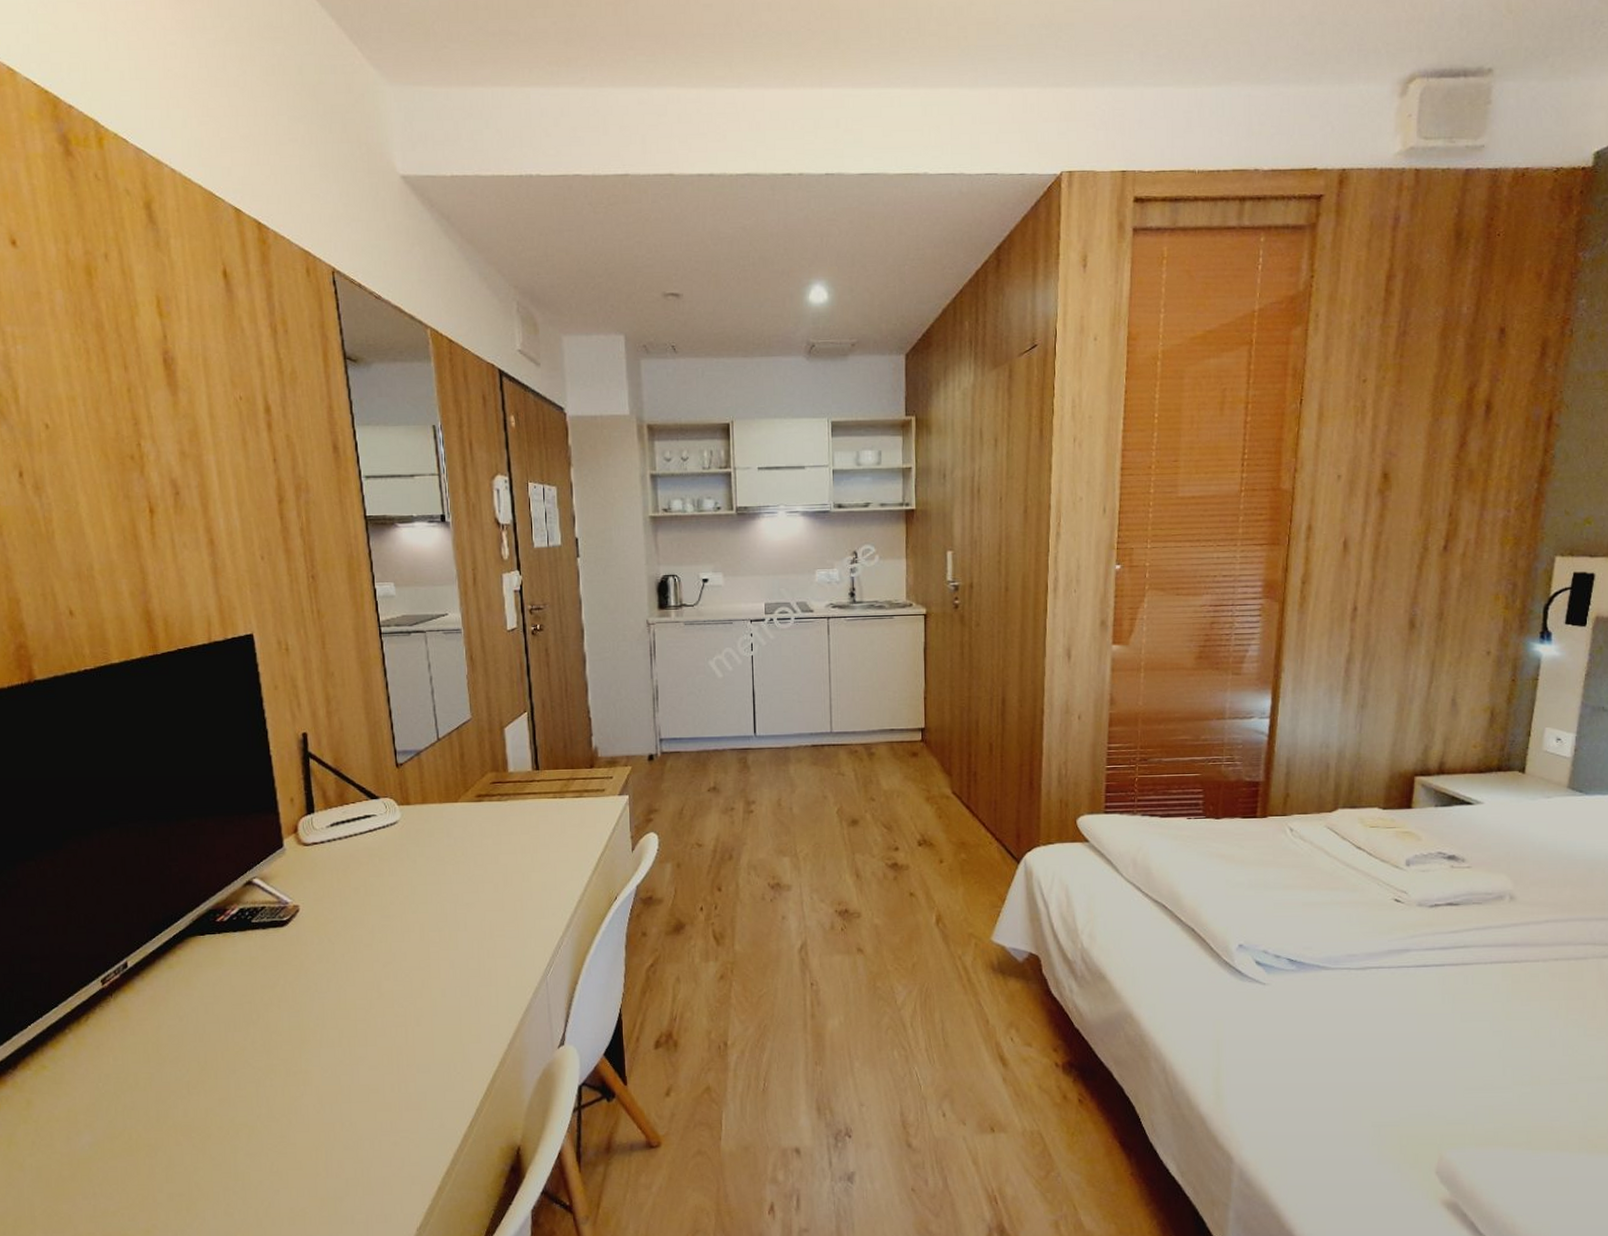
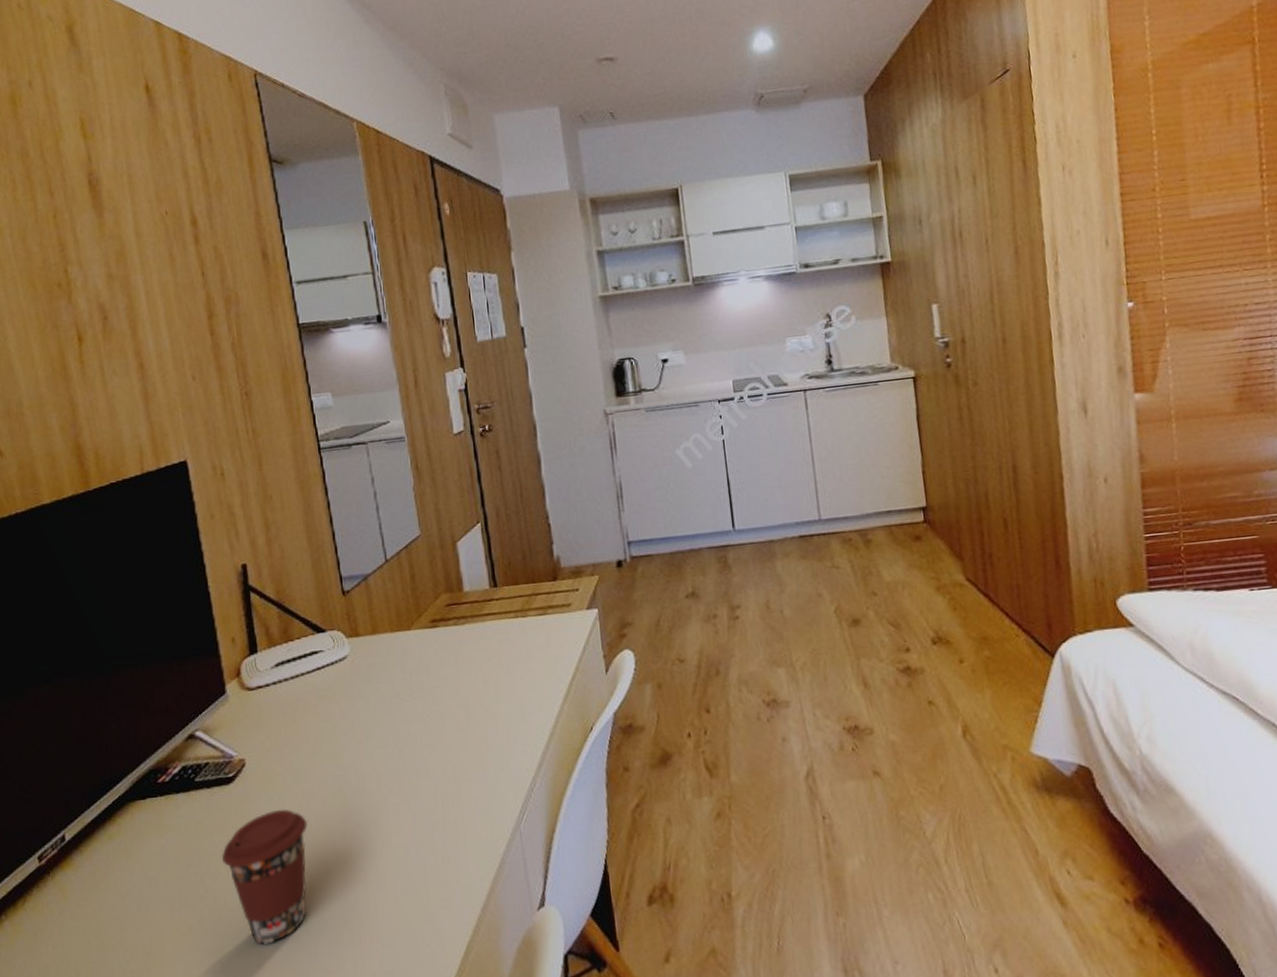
coffee cup: none [274,951,356,1065] -> present [221,809,309,944]

